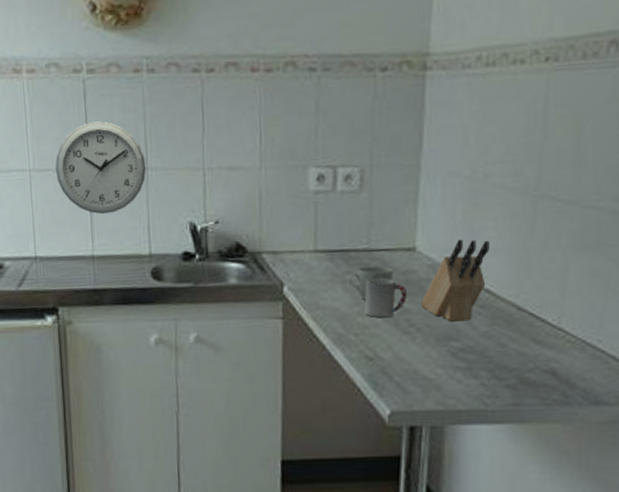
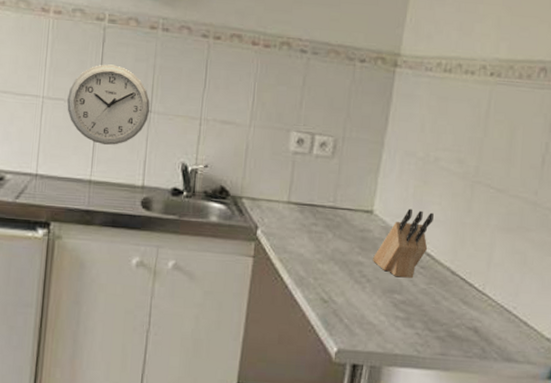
mug: present [348,265,393,300] -> none [313,220,352,249]
cup: present [364,278,407,317] -> none [325,232,362,267]

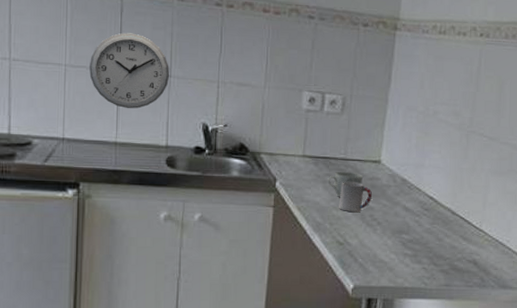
mug: none [313,220,352,249] -> present [328,171,363,197]
cup: none [325,232,362,267] -> present [339,181,372,212]
knife block: present [373,208,434,278] -> none [382,157,435,220]

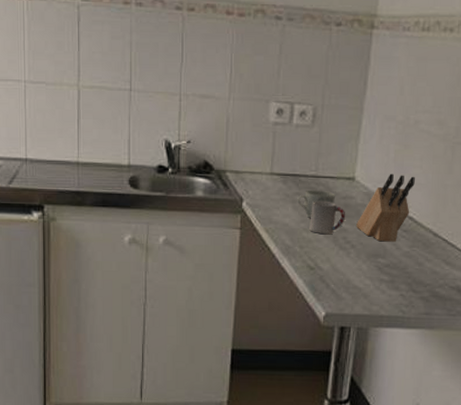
wall clock: present [89,32,170,109] -> none [49,44,130,127]
knife block: none [382,157,435,220] -> present [356,173,415,242]

